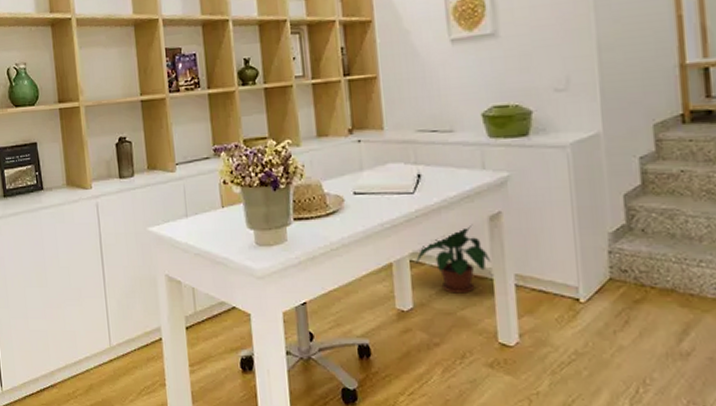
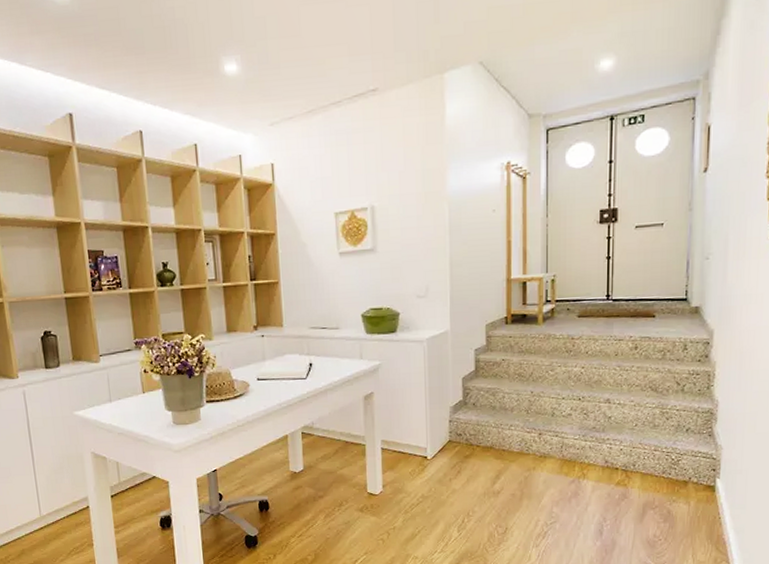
potted plant: present [416,224,492,293] -> none [306,402,365,457]

